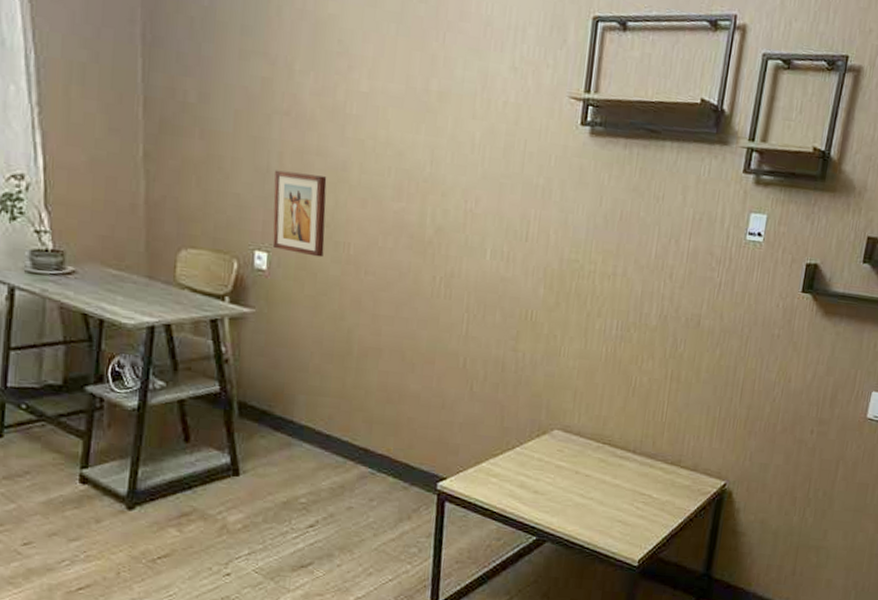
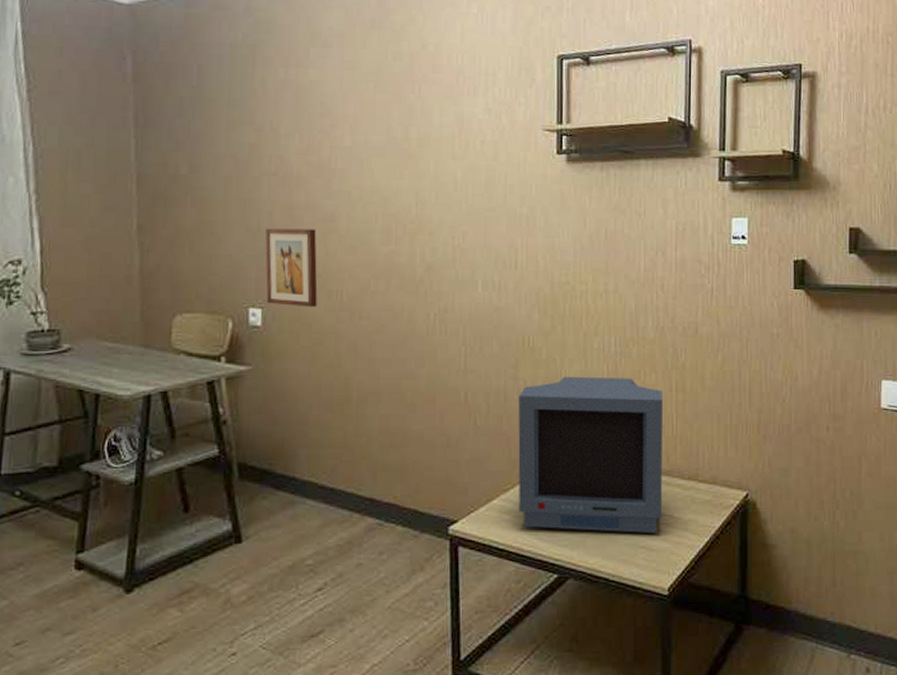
monitor: none [505,353,658,510] -> present [518,376,662,533]

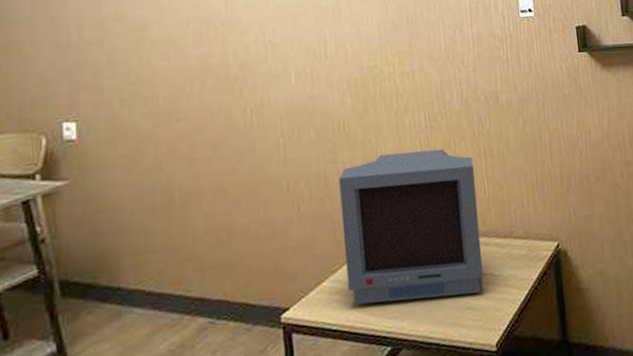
wall art: present [265,228,318,308] -> none [76,39,133,117]

